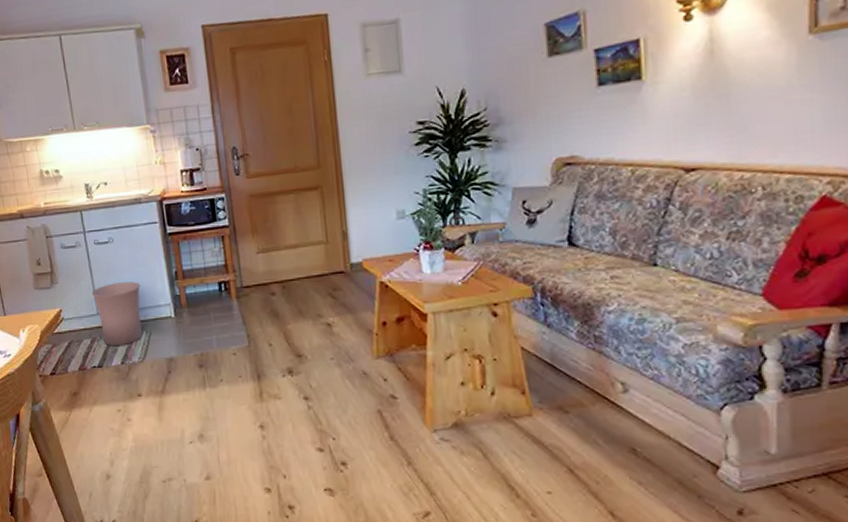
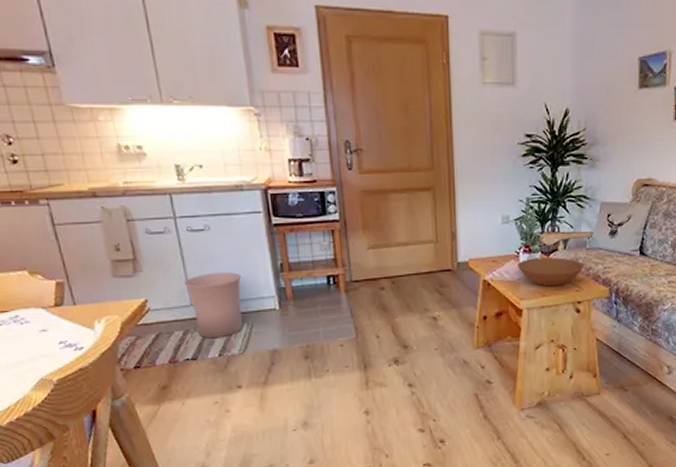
bowl: none [418,253,498,287] -> present [518,257,584,287]

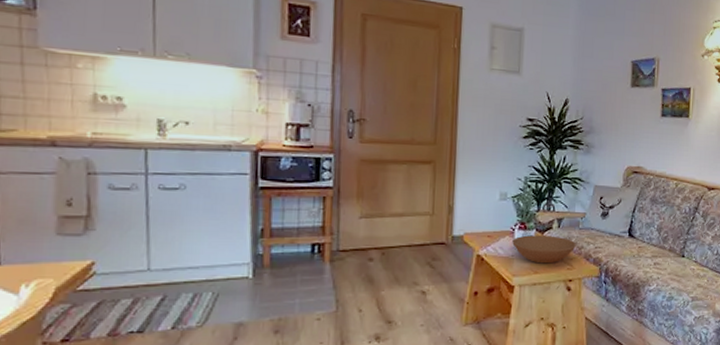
waste bin: present [183,272,243,339] -> none [143,235,213,309]

